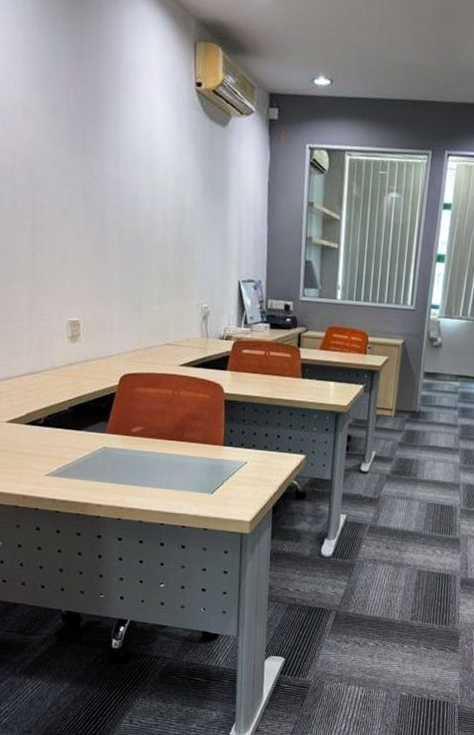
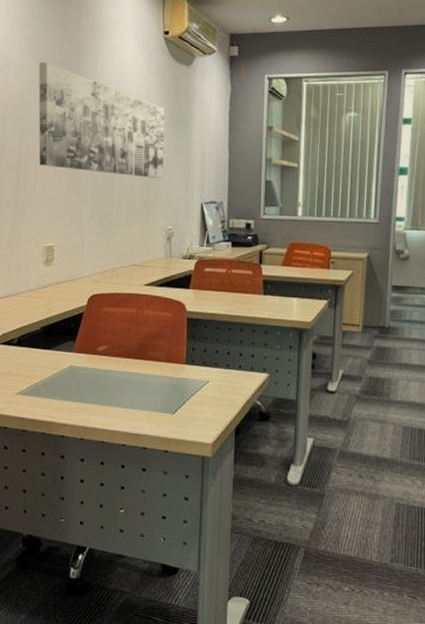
wall art: none [50,105,199,252] -> present [38,62,165,178]

